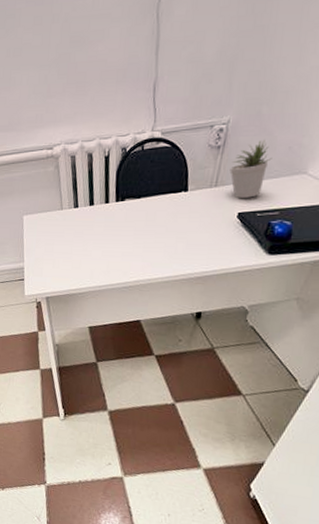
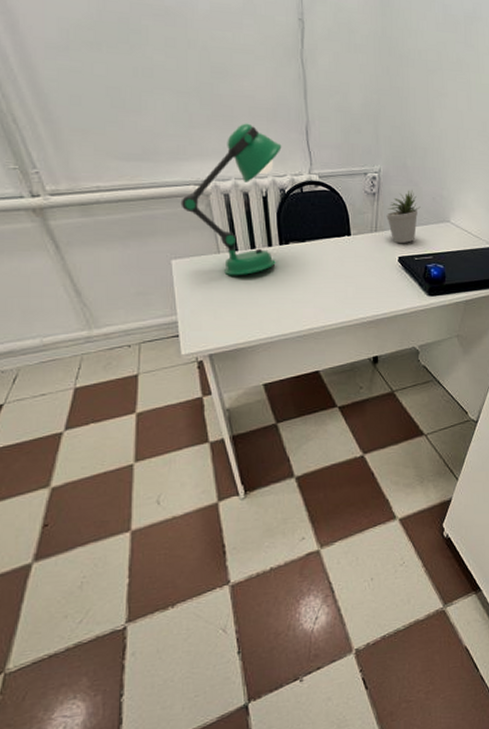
desk lamp: none [34,87,128,230] -> present [180,123,282,276]

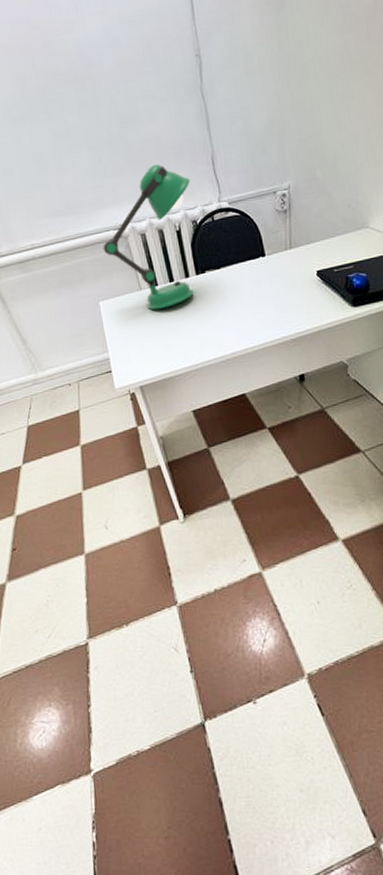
potted plant: present [386,190,421,244] -> none [300,201,336,258]

